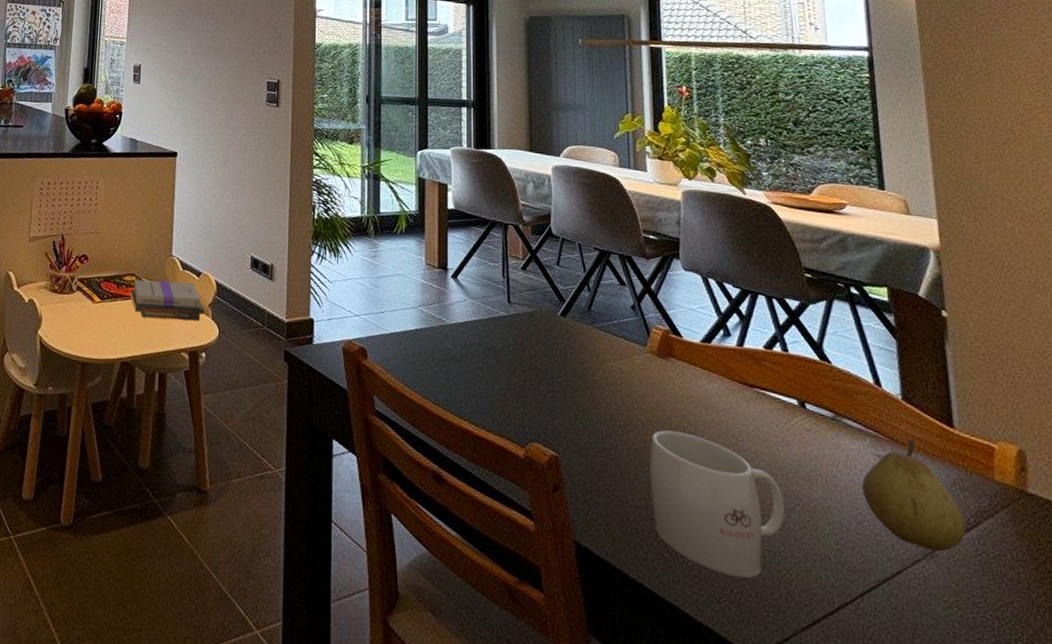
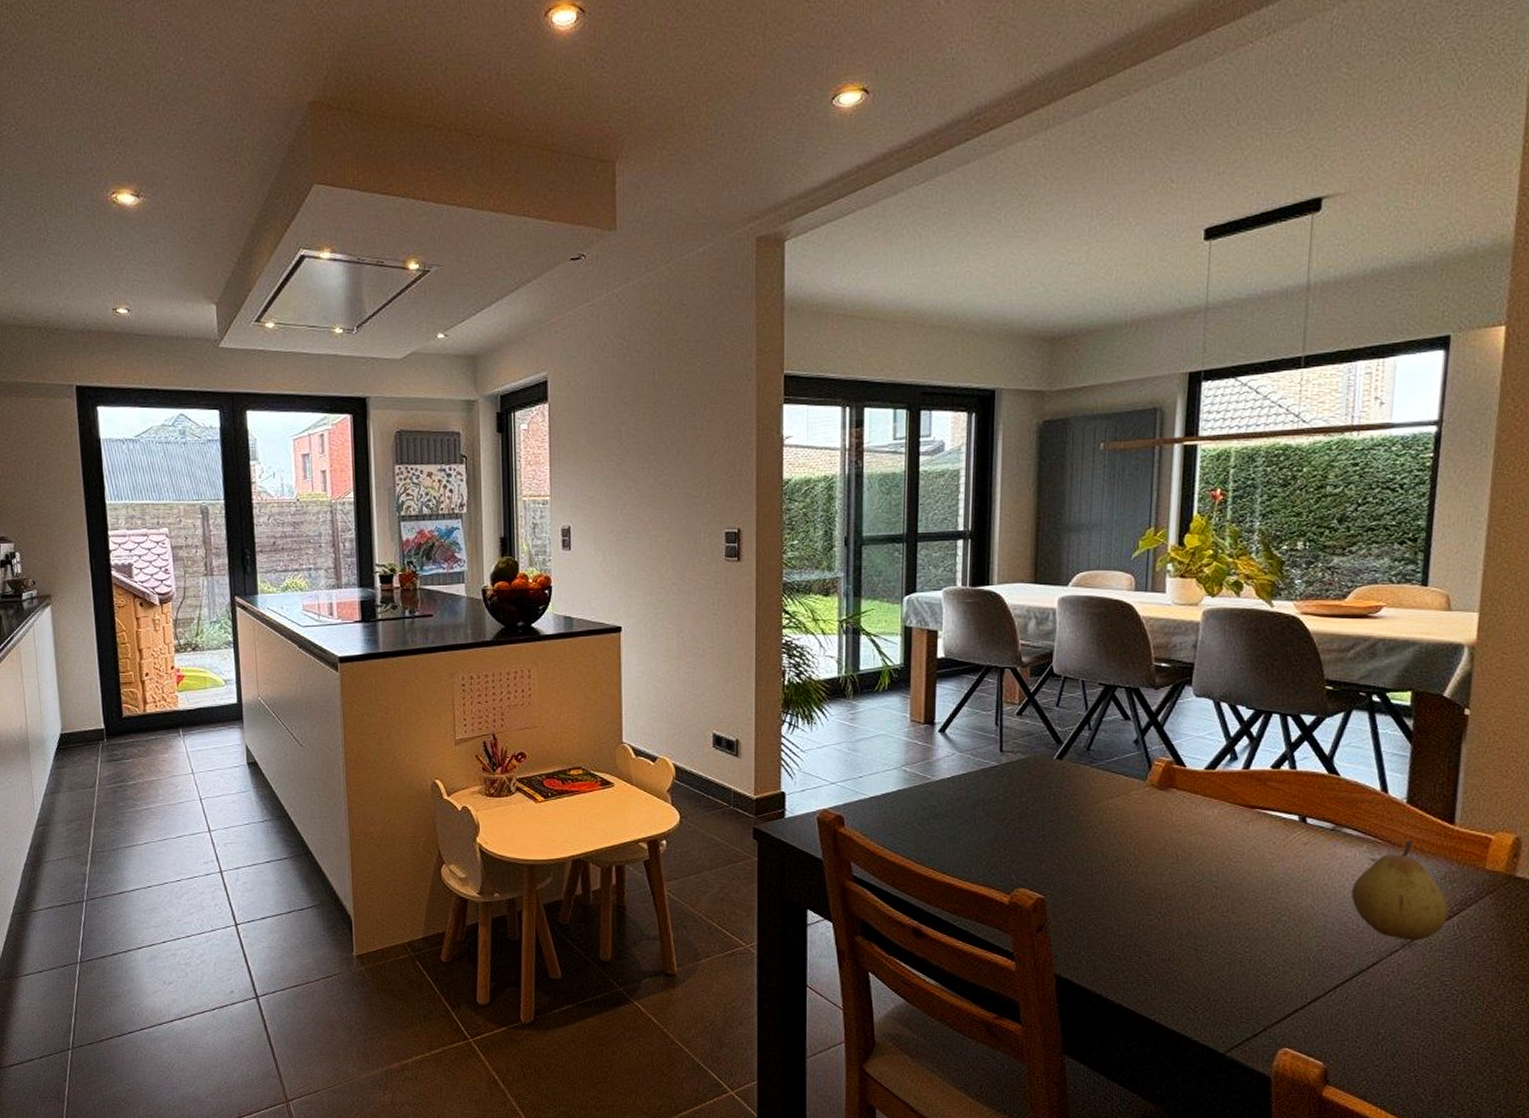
books: present [130,279,205,321] -> none [577,769,663,812]
mug: present [649,430,786,579] -> none [1136,861,1272,987]

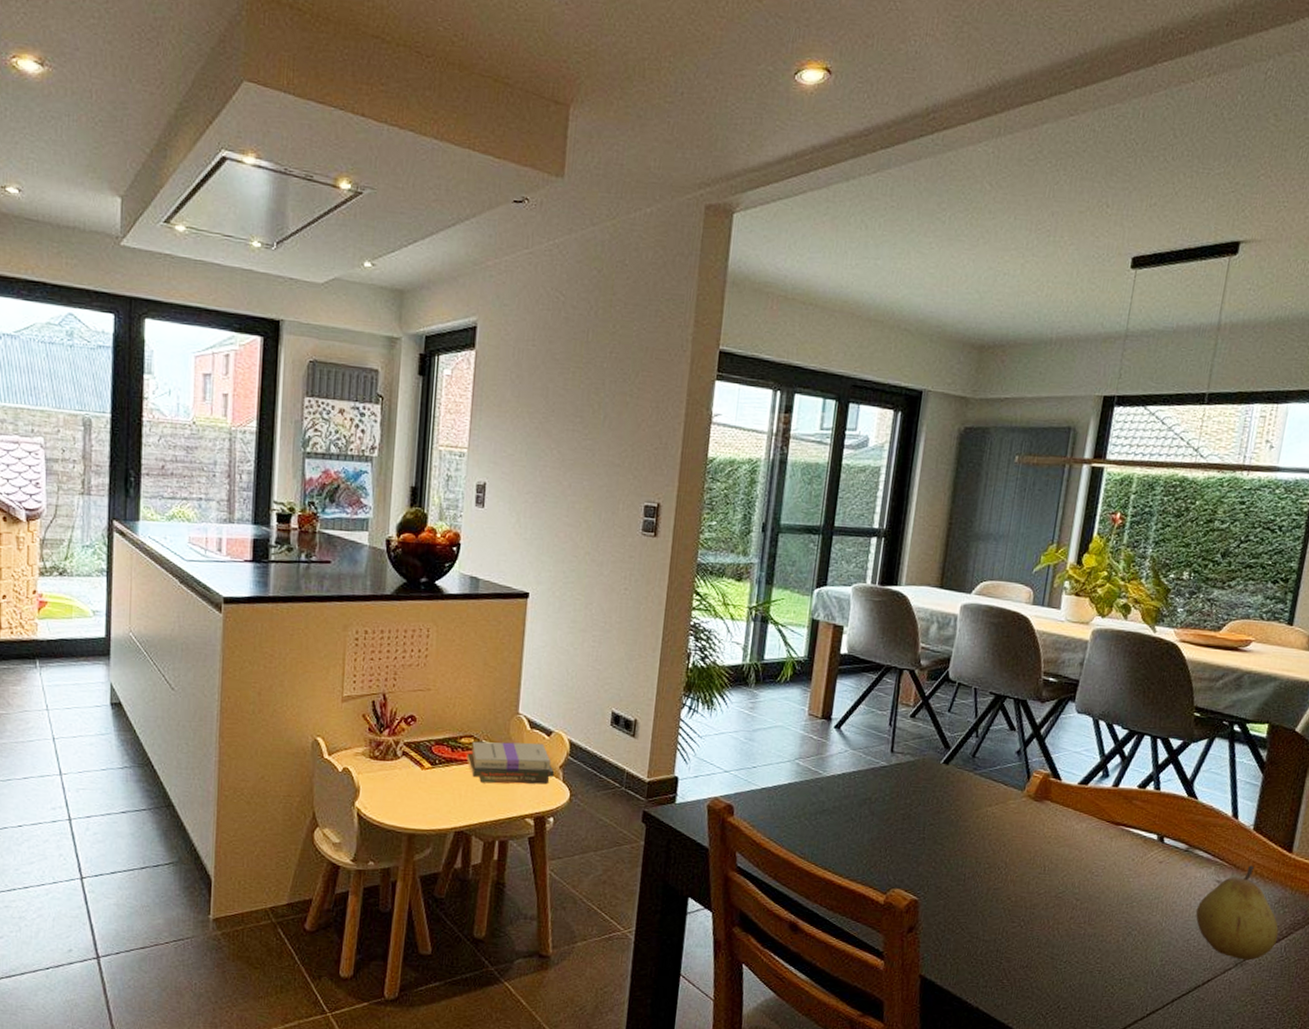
books: none [577,769,663,812] -> present [466,741,555,785]

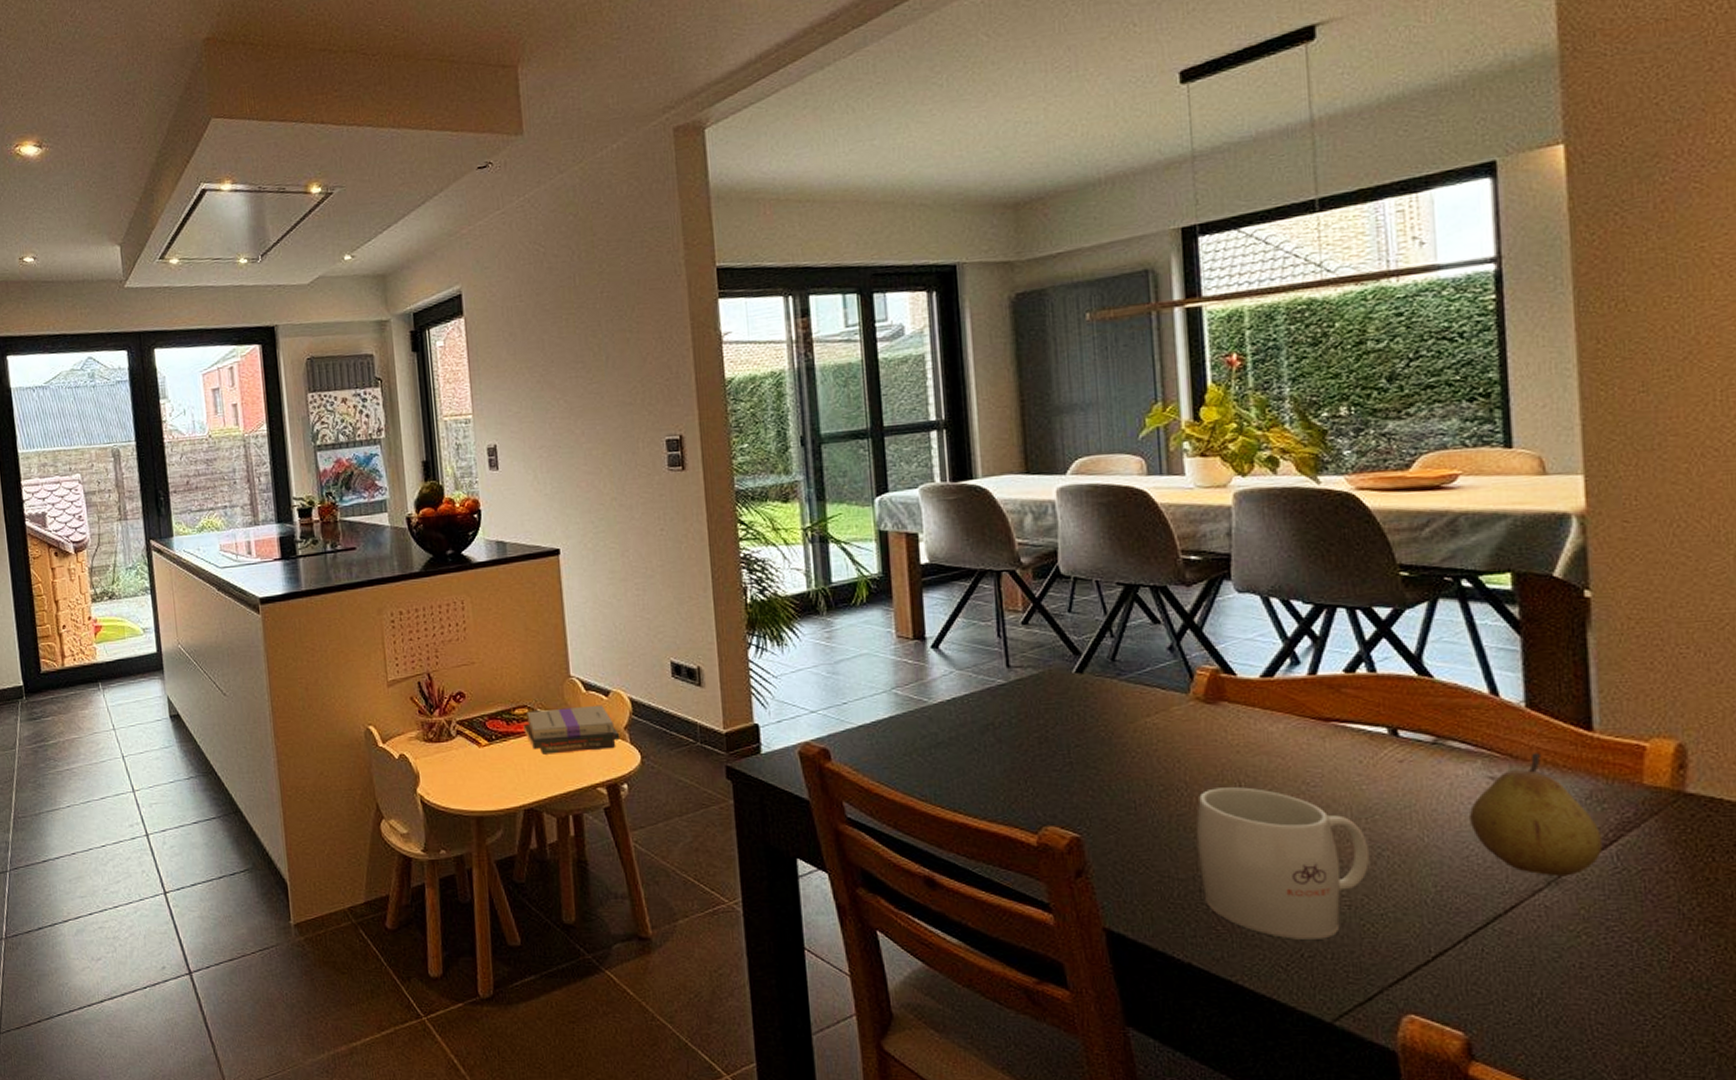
mug: none [999,870,1124,996] -> present [1195,787,1370,940]

